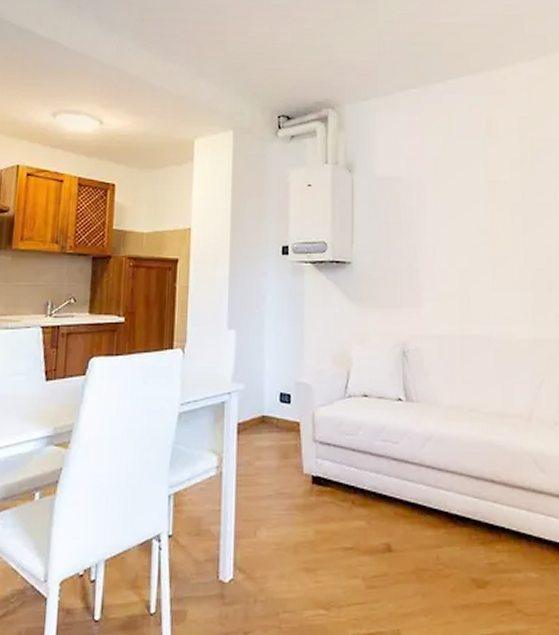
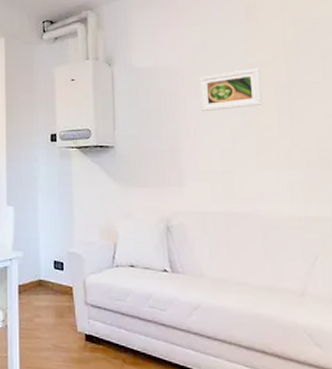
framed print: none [440,184,499,227] -> present [198,67,263,111]

